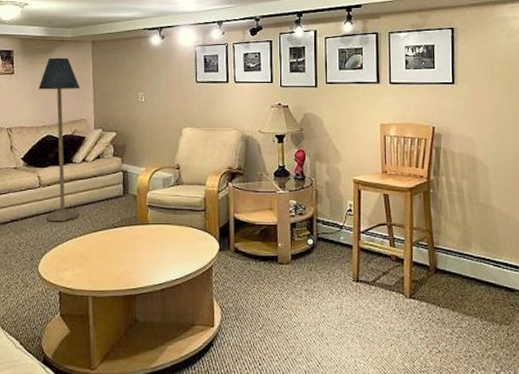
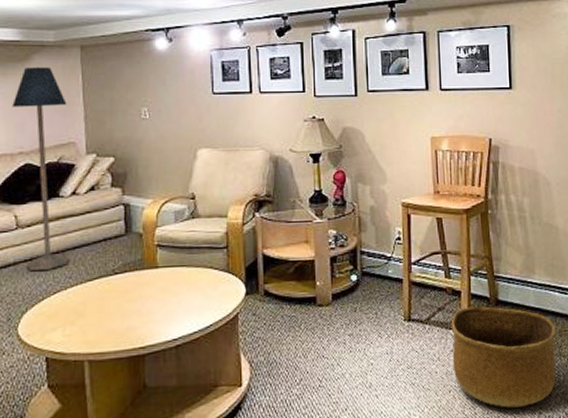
basket: none [394,273,490,364] -> present [451,306,556,408]

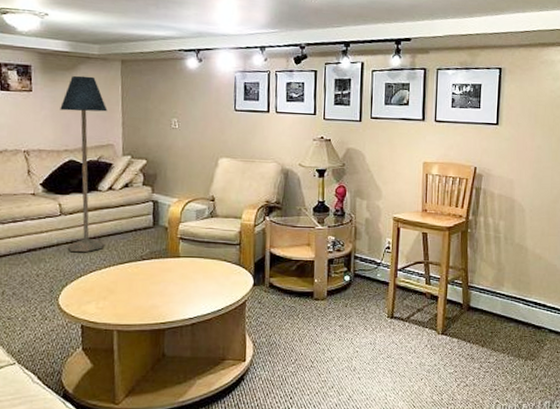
basket: present [451,306,556,408] -> none [426,310,517,397]

